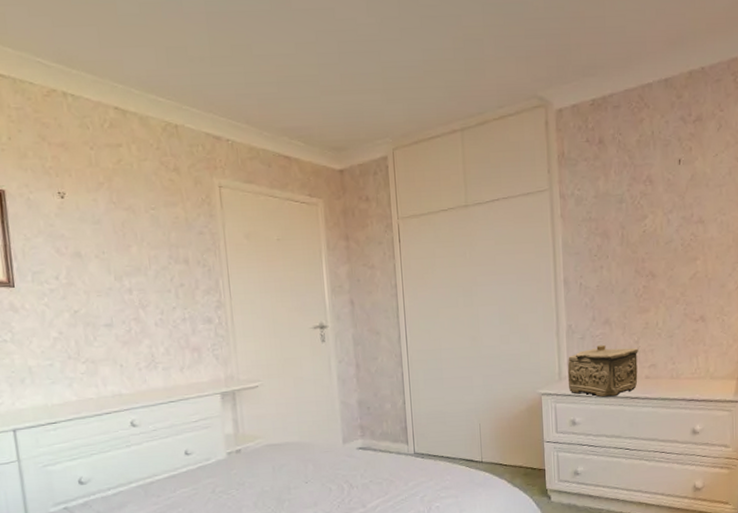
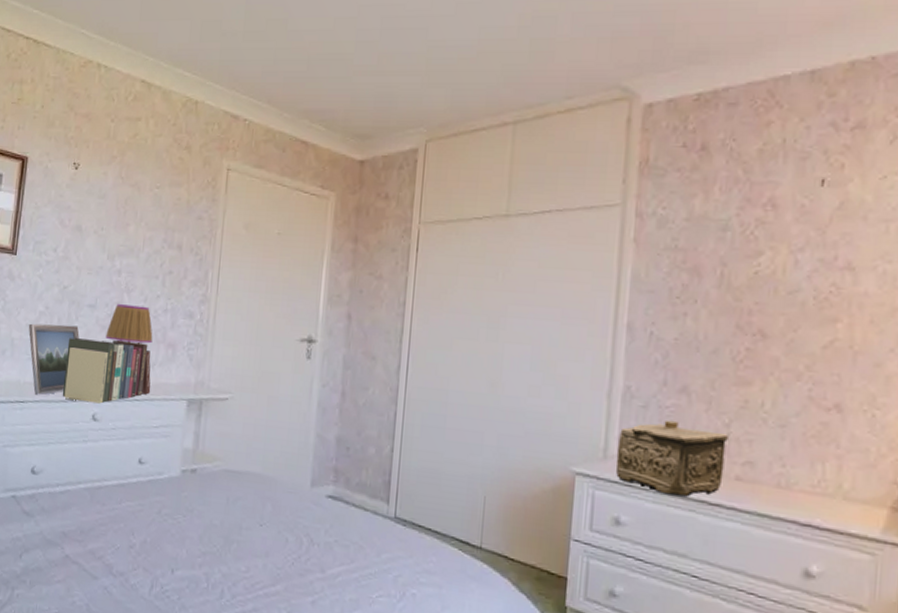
picture frame: none [44,345,102,414] -> present [28,323,79,395]
books: none [90,351,184,413] -> present [62,338,151,404]
table lamp: none [128,318,177,353] -> present [105,304,153,345]

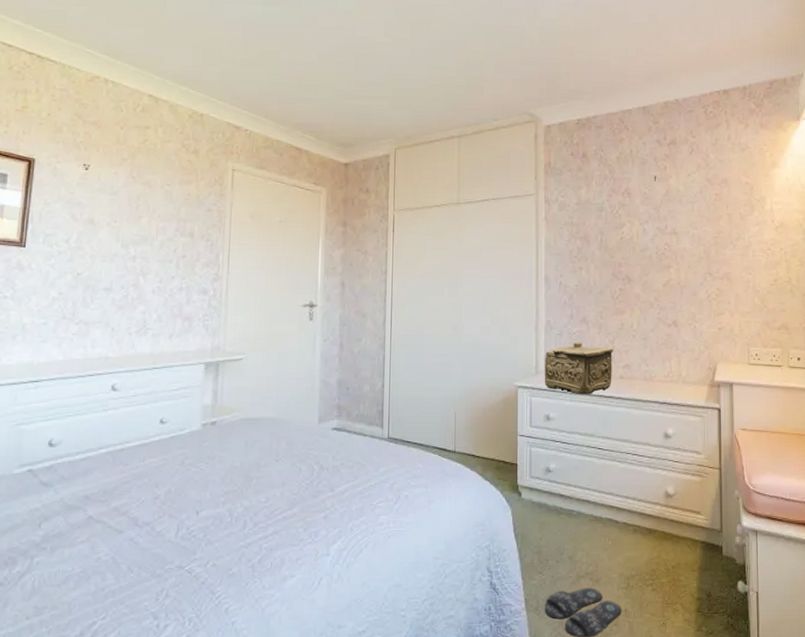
picture frame: present [28,323,79,395] -> none [40,307,96,373]
books: present [62,338,151,404] -> none [79,317,170,375]
table lamp: present [105,304,153,345] -> none [122,286,170,320]

